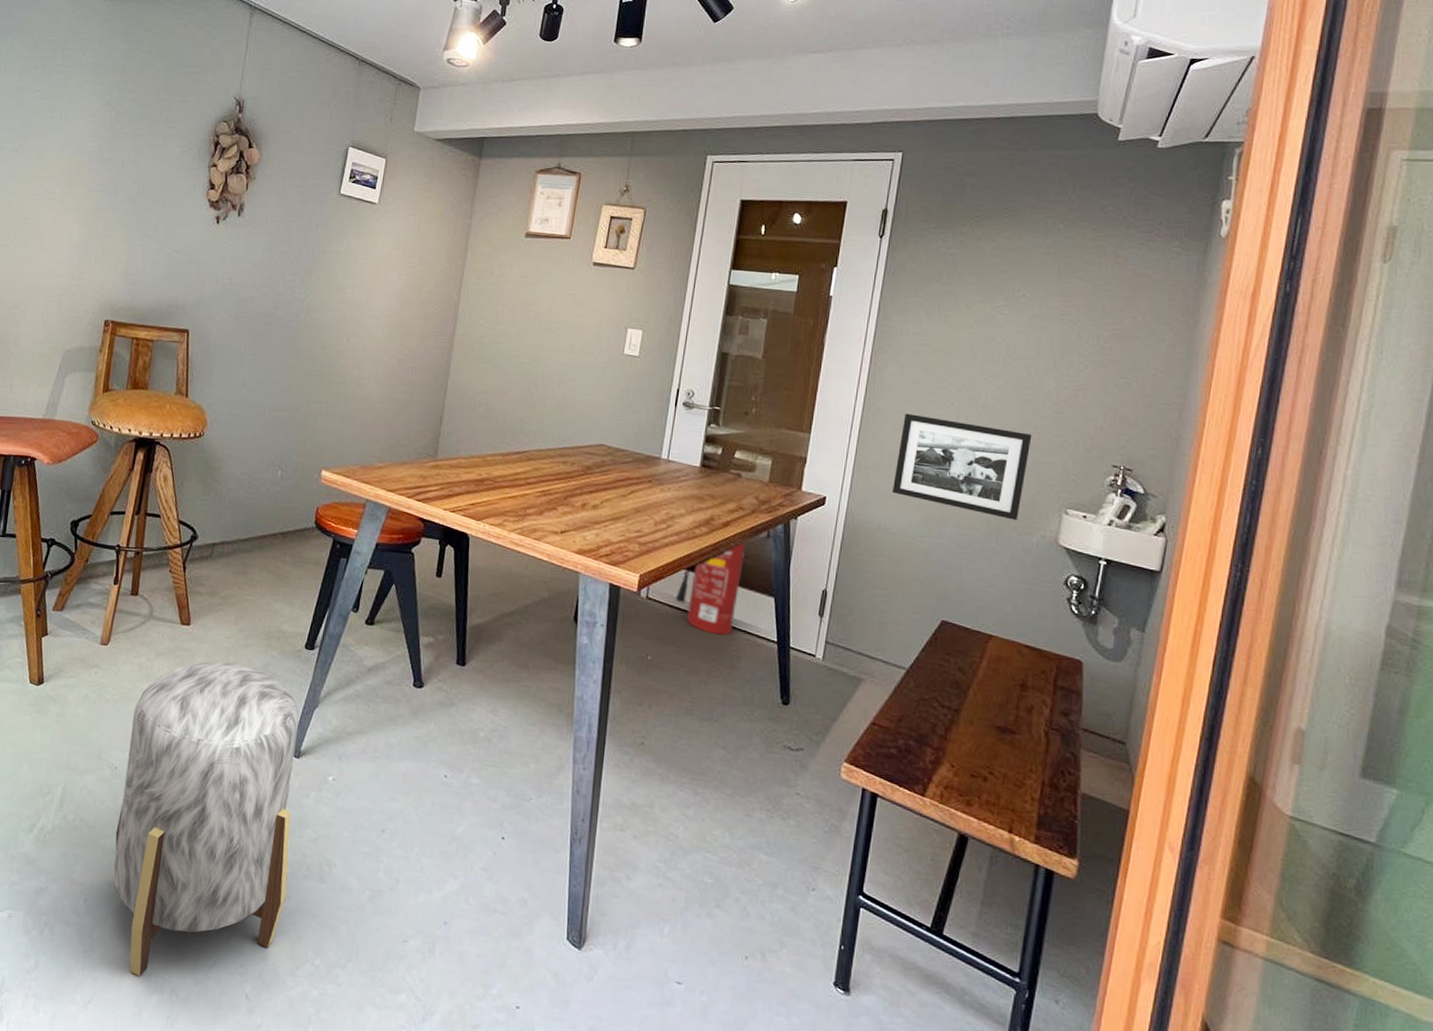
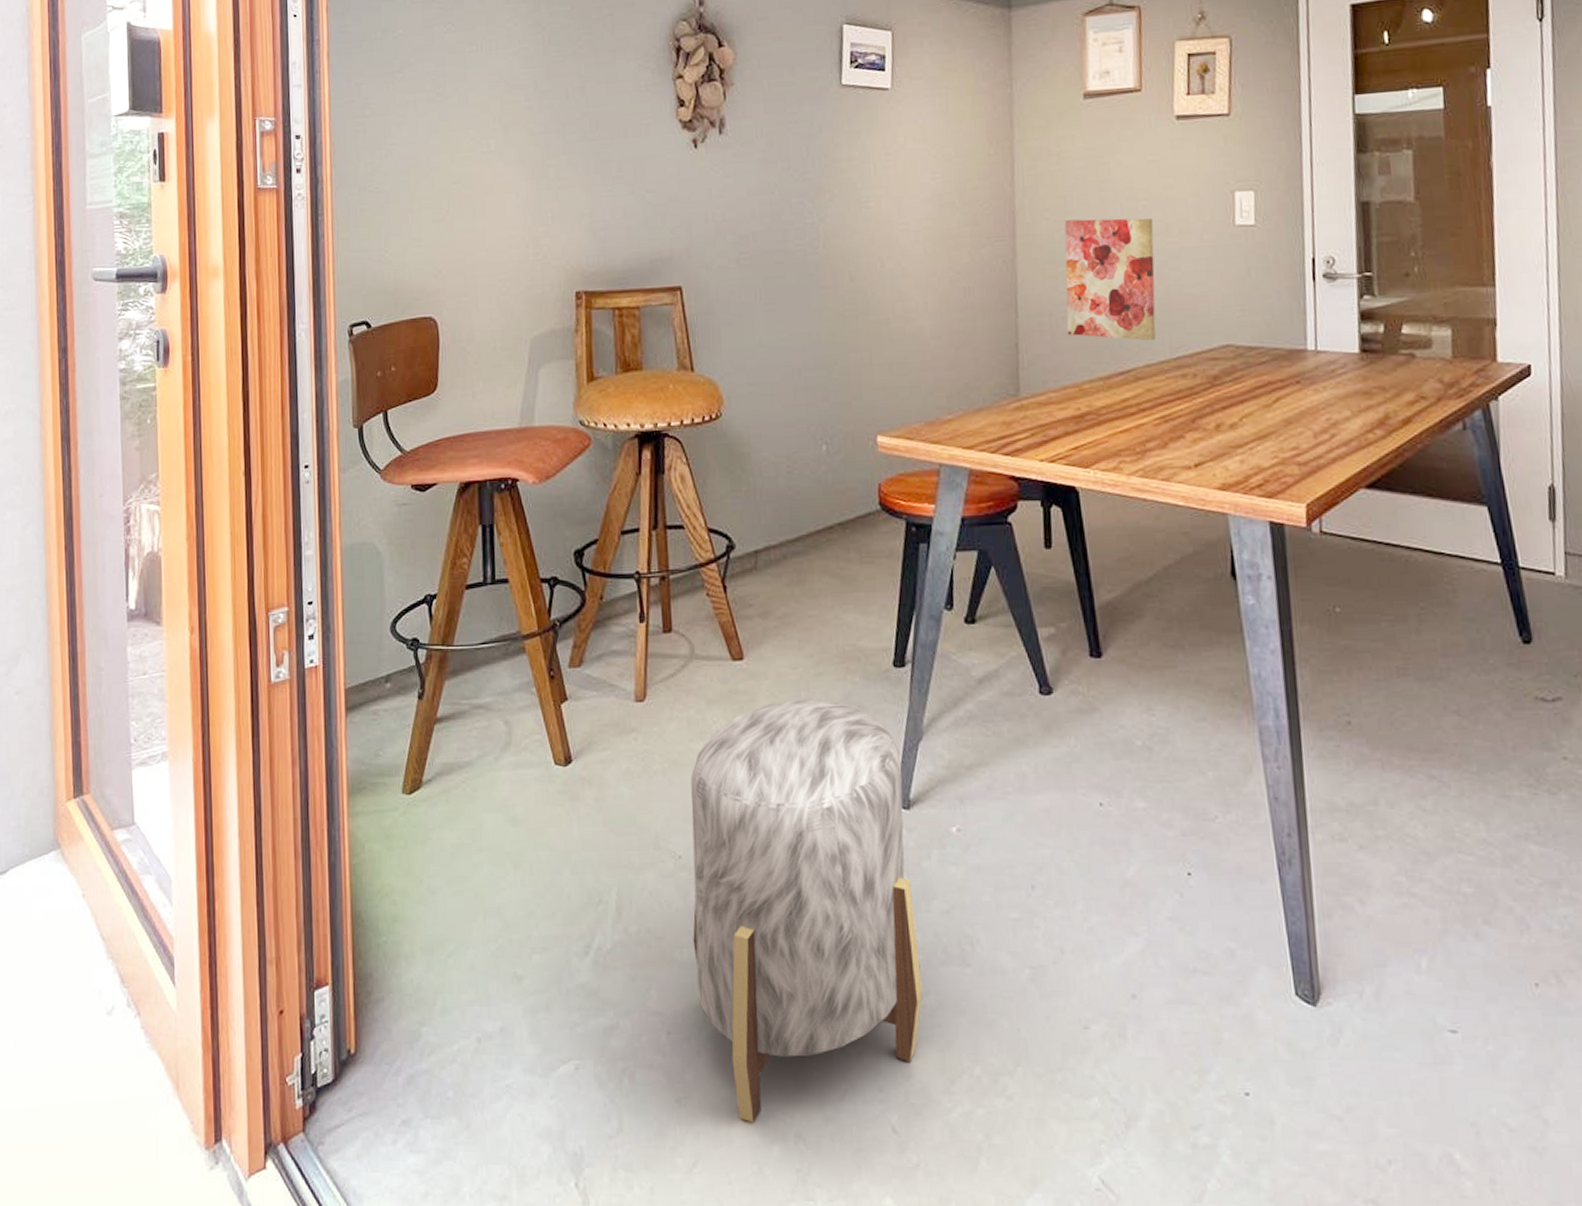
wall art: none [481,329,562,432] -> present [1064,218,1156,341]
fire extinguisher: present [675,541,746,636] -> none [1357,438,1440,566]

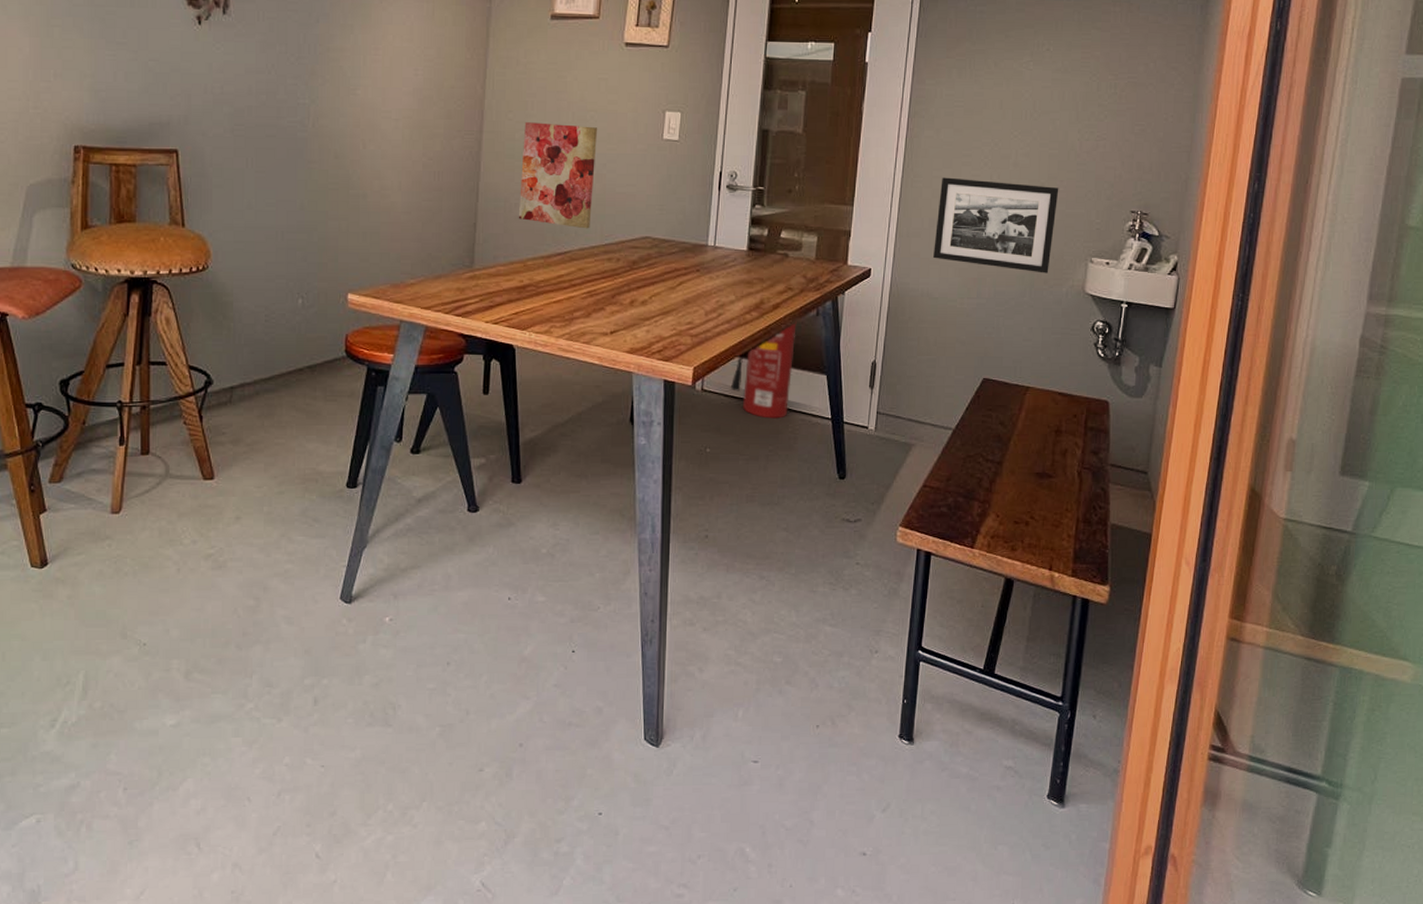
stool: present [691,699,924,1124] -> none [152,513,351,858]
fire extinguisher: none [1357,438,1440,566] -> present [730,321,797,419]

